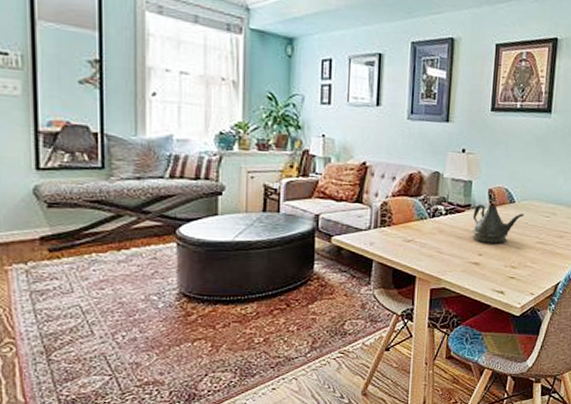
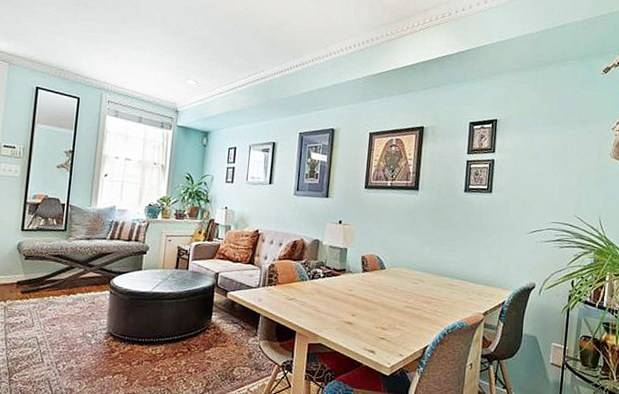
teapot: present [472,205,524,244] -> none [347,270,393,306]

